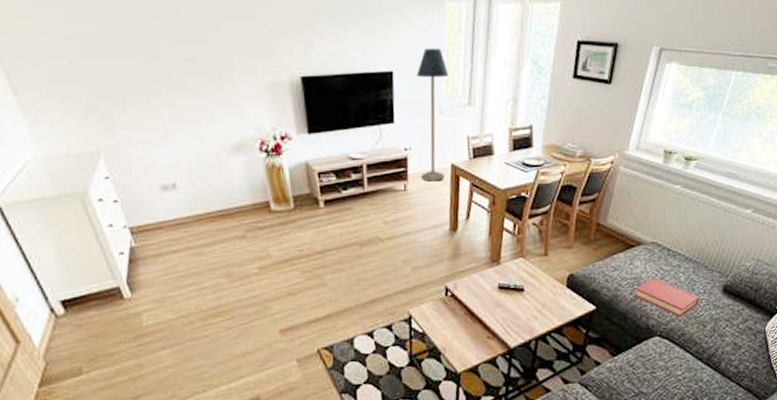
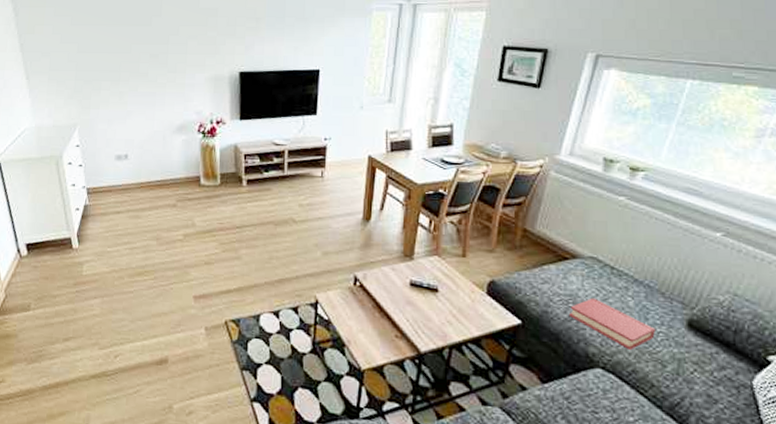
floor lamp: present [416,48,449,182] -> none [338,50,372,171]

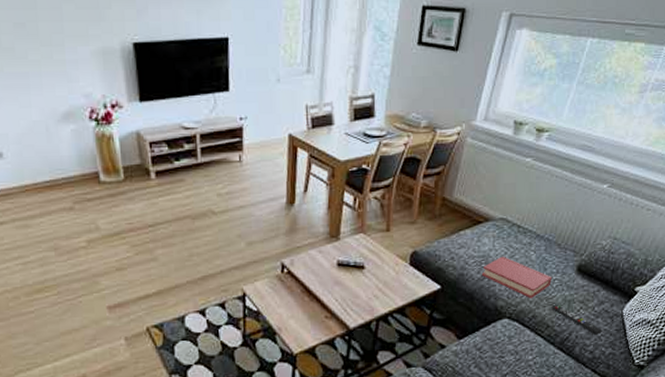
remote control: none [656,362,726,406] -> present [551,305,602,335]

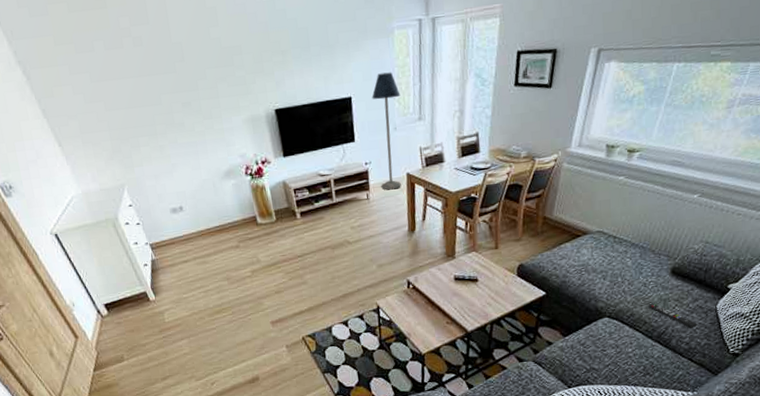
floor lamp: none [253,13,287,153] -> present [372,72,401,190]
hardback book: present [481,256,553,298] -> none [582,264,648,299]

